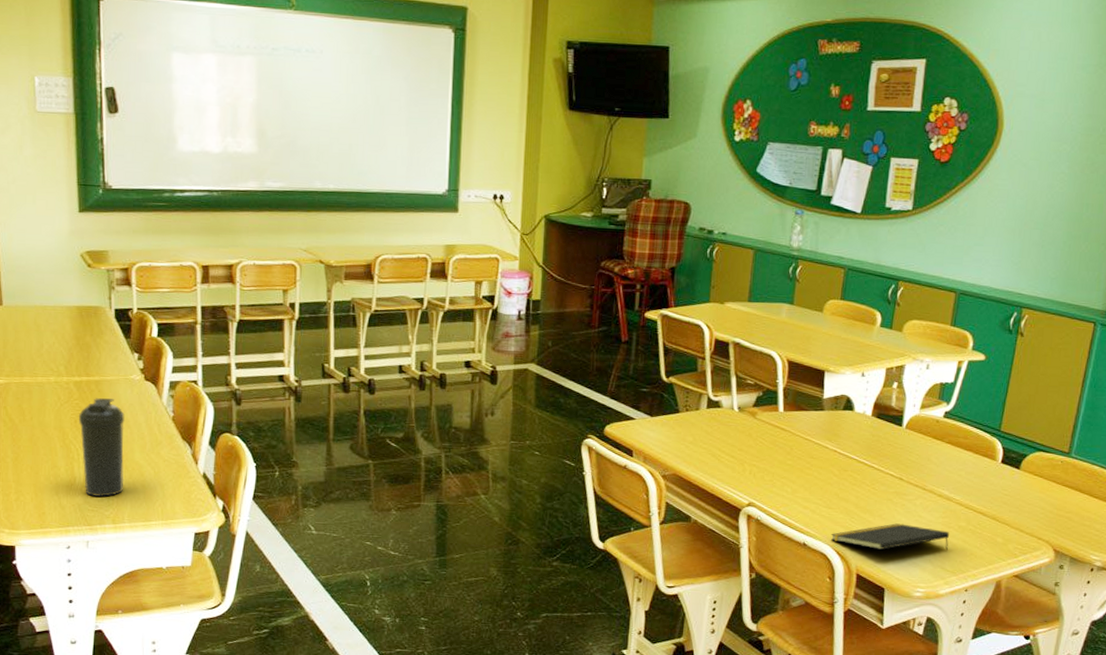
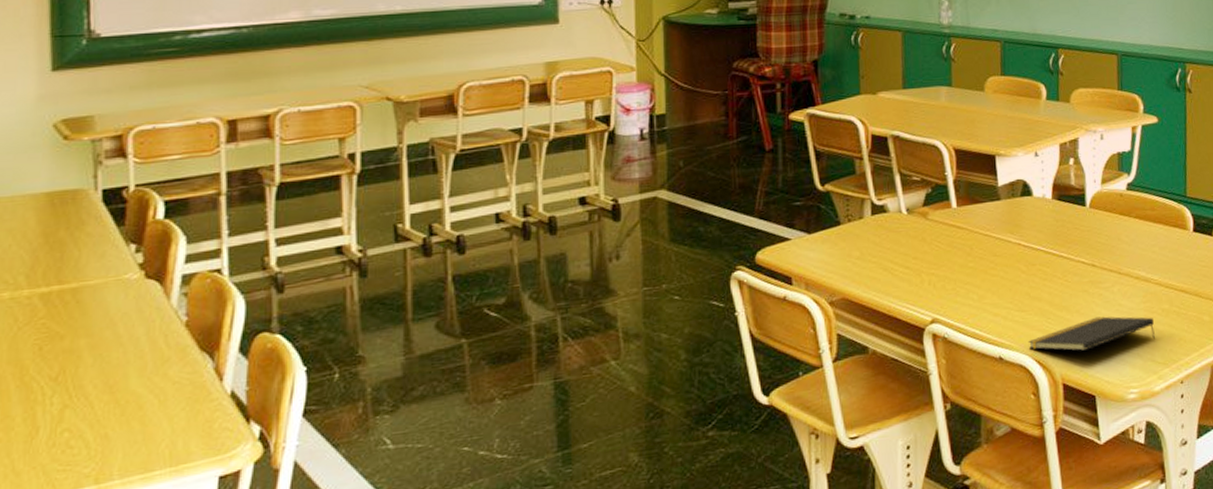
water bottle: present [78,398,125,498] -> none [44,310,115,450]

